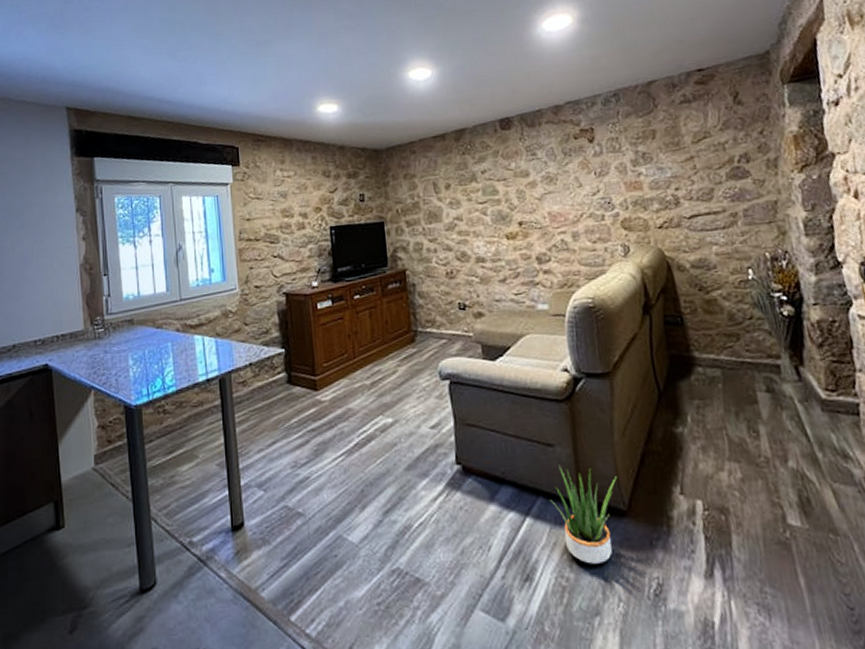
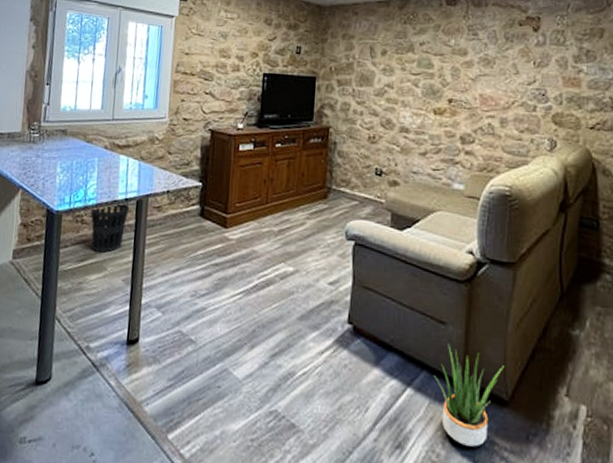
wastebasket: none [171,384,213,441] -> present [90,202,130,253]

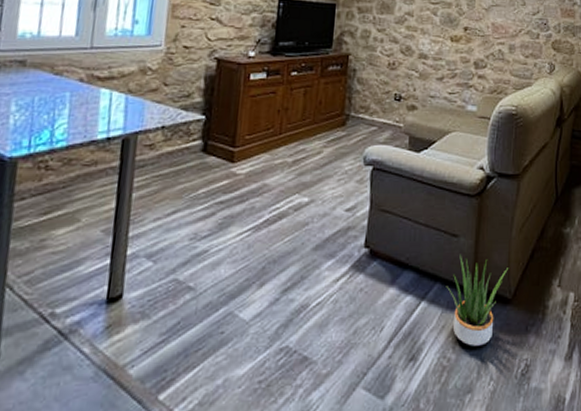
wastebasket: present [90,202,130,253] -> none [58,142,113,201]

